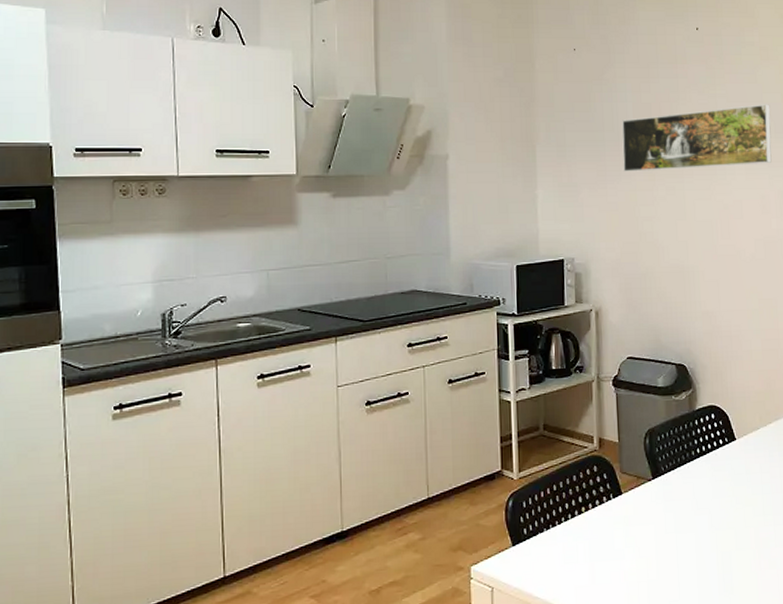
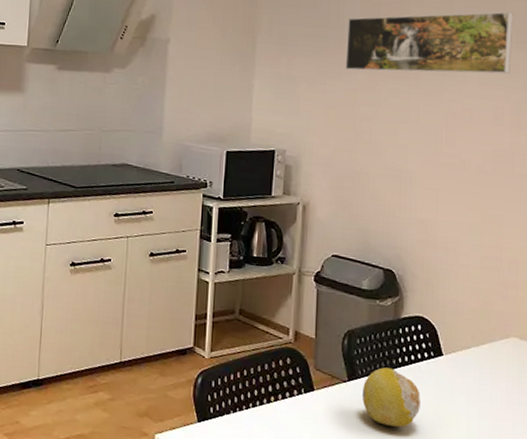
fruit: none [666,460,720,516] -> present [362,367,420,428]

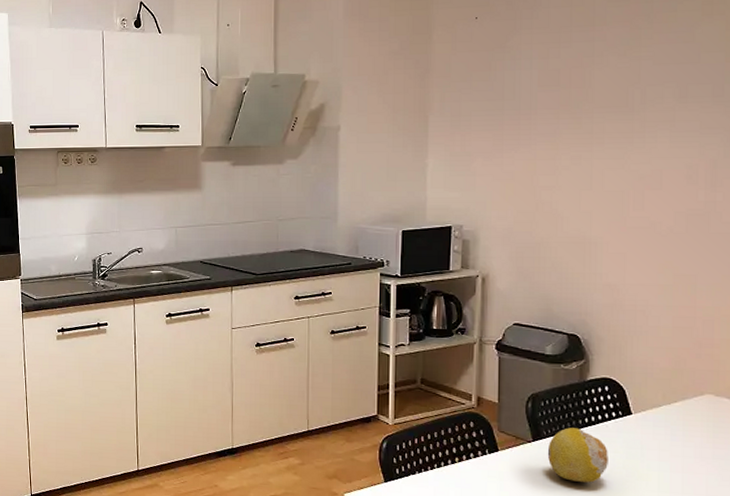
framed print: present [345,11,514,75] -> none [523,65,710,141]

